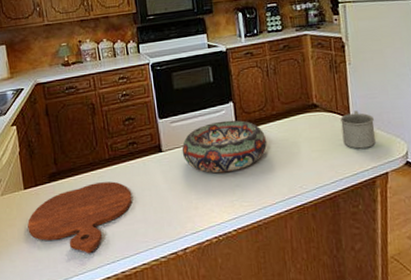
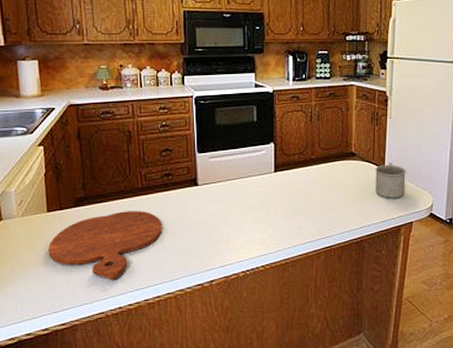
decorative bowl: present [181,120,267,173] -> none [218,160,302,211]

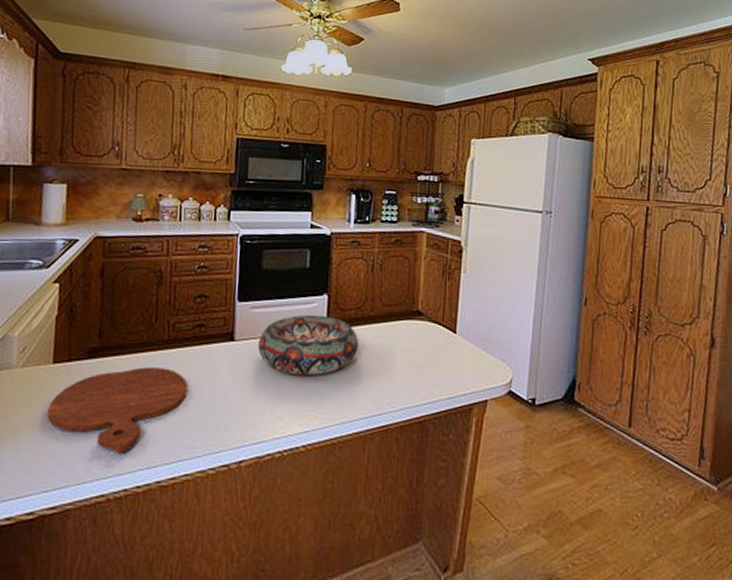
decorative bowl: none [218,160,302,211] -> present [257,314,358,376]
mug: present [375,162,406,198] -> none [444,325,481,370]

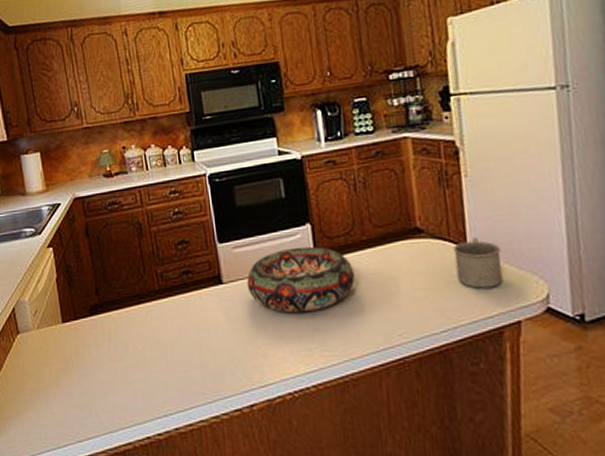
cutting board: present [47,367,188,455] -> none [66,318,187,404]
mug: none [444,325,481,370] -> present [453,237,503,289]

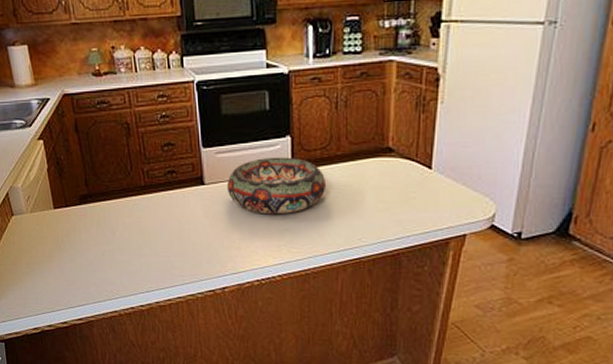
mug: present [453,237,503,289] -> none [418,160,460,205]

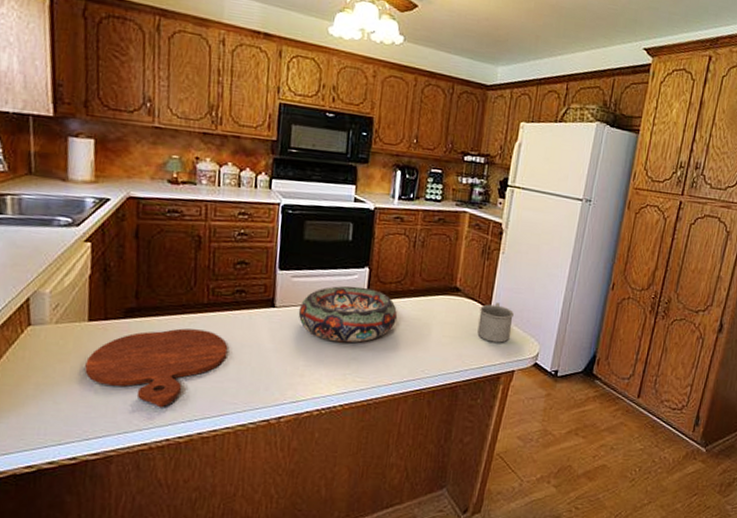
cutting board: none [58,210,169,281] -> present [84,328,228,408]
mug: none [418,160,460,205] -> present [477,302,514,343]

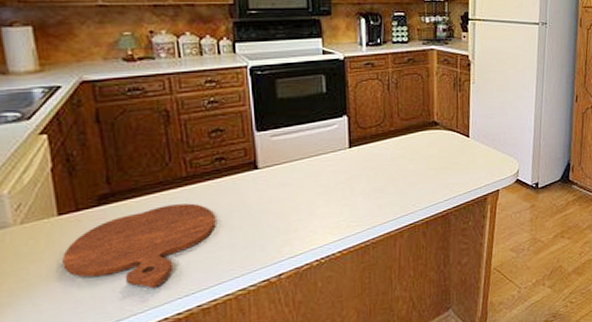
decorative bowl: present [298,285,397,343] -> none [283,135,381,192]
mug: present [477,302,514,343] -> none [459,129,491,167]

